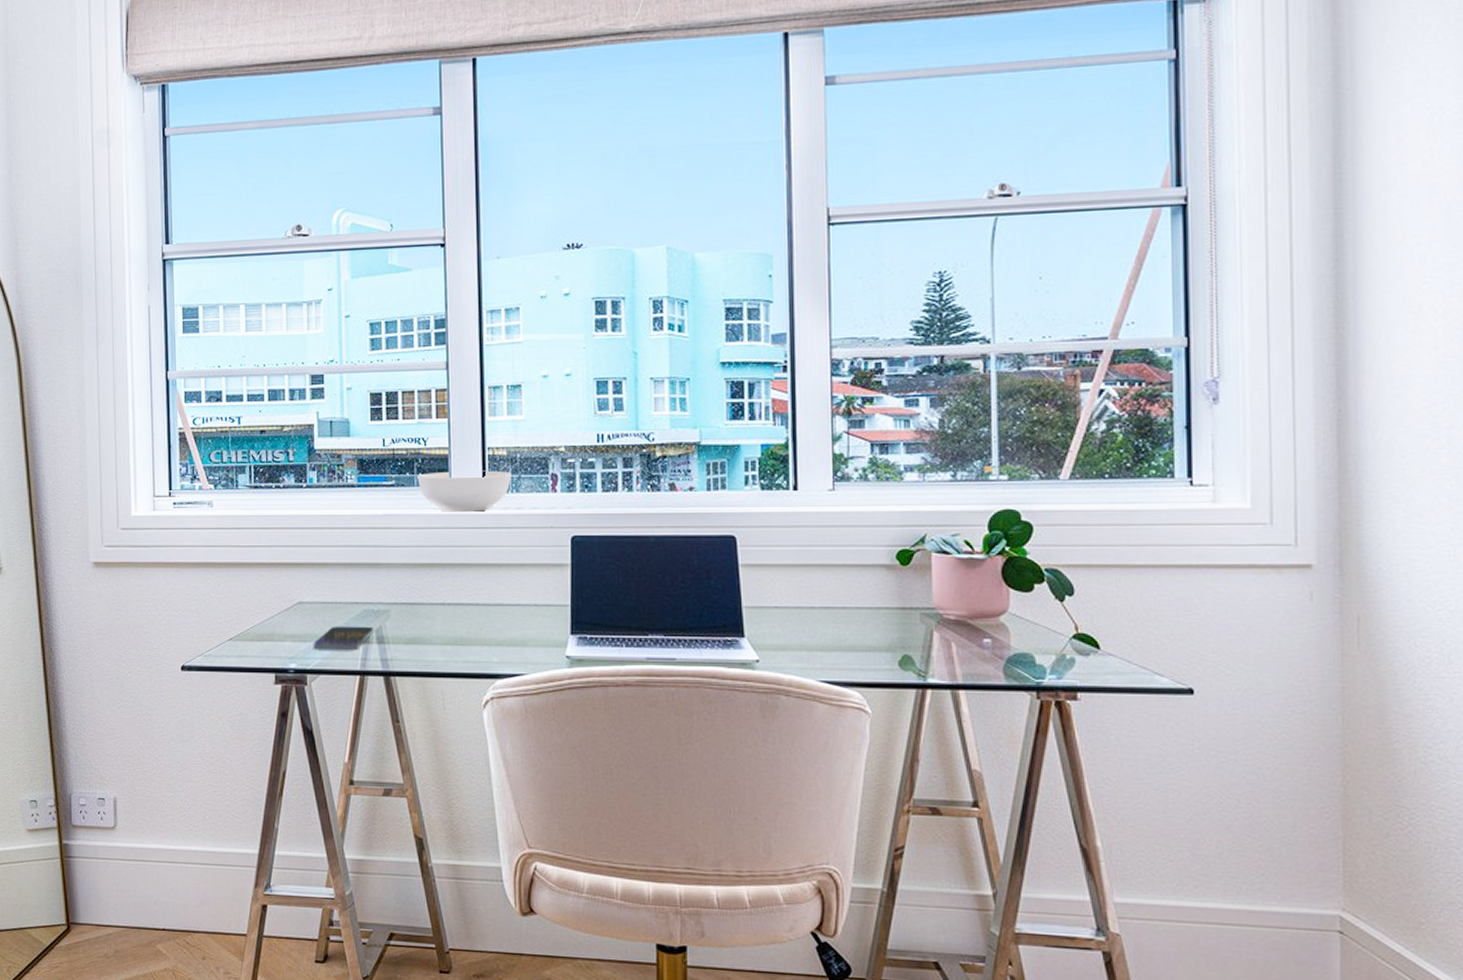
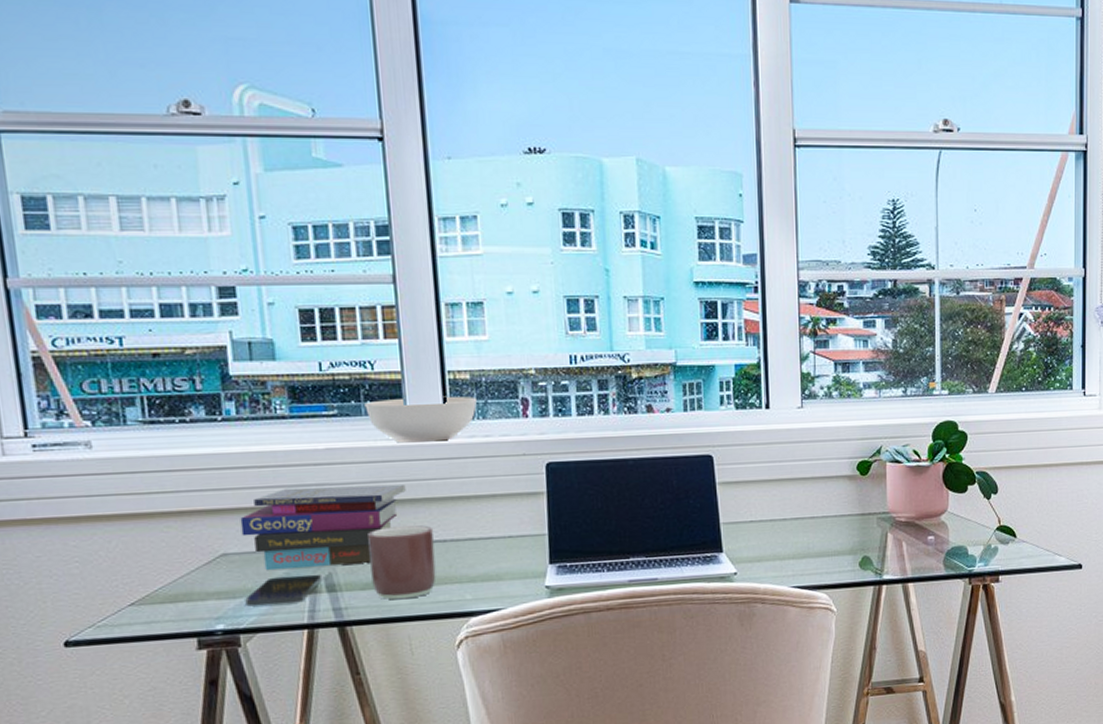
books: none [314,548,447,620] -> present [240,484,406,571]
mug: none [413,588,469,656] -> present [368,525,436,600]

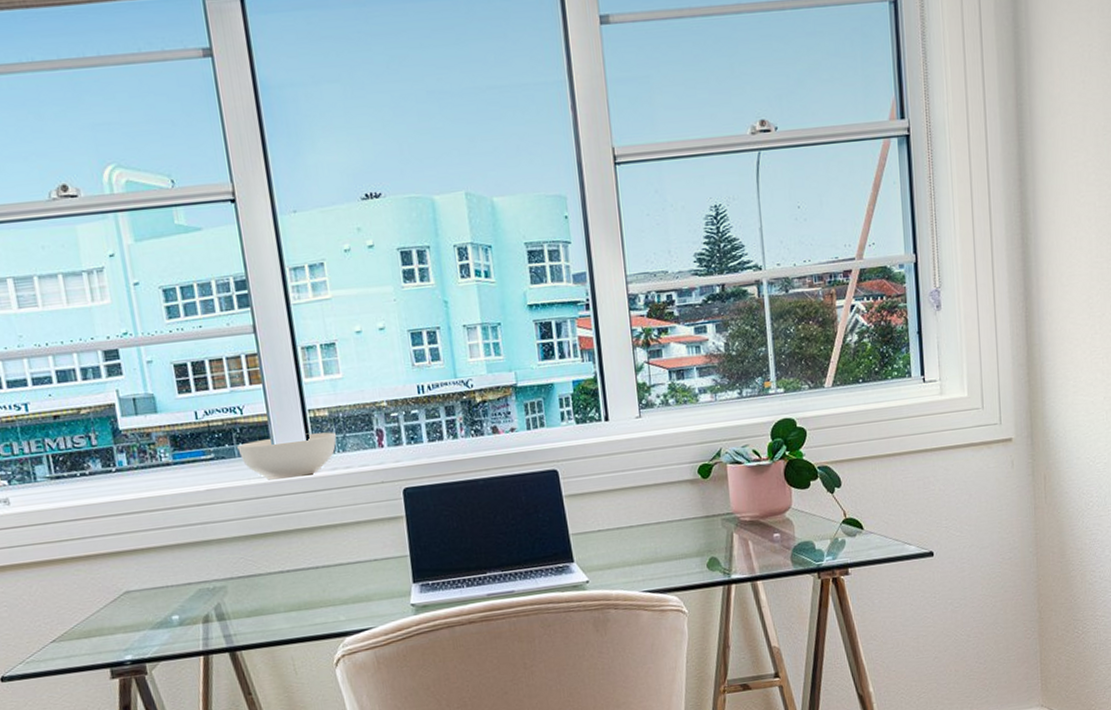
books: present [240,484,406,571] -> none [138,518,279,605]
smartphone: present [245,574,321,607] -> none [147,604,212,638]
mug: present [368,525,436,600] -> none [249,554,312,625]

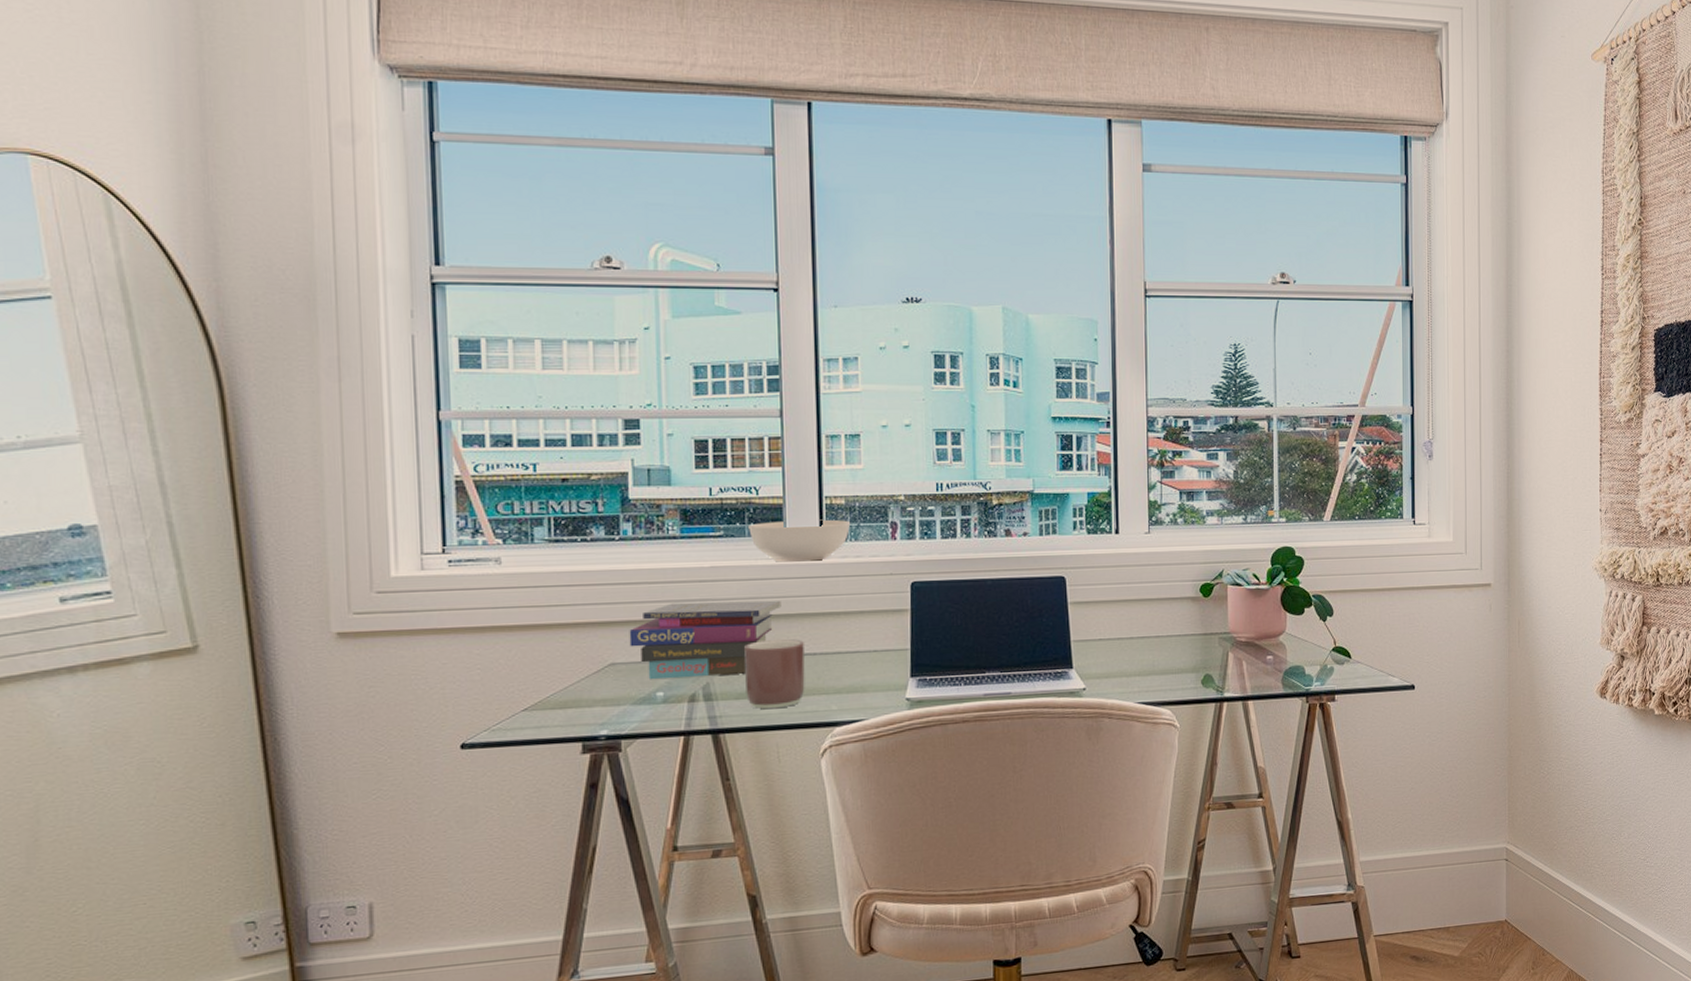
books: none [138,518,279,605] -> present [629,600,782,680]
mug: none [249,554,312,625] -> present [744,639,806,709]

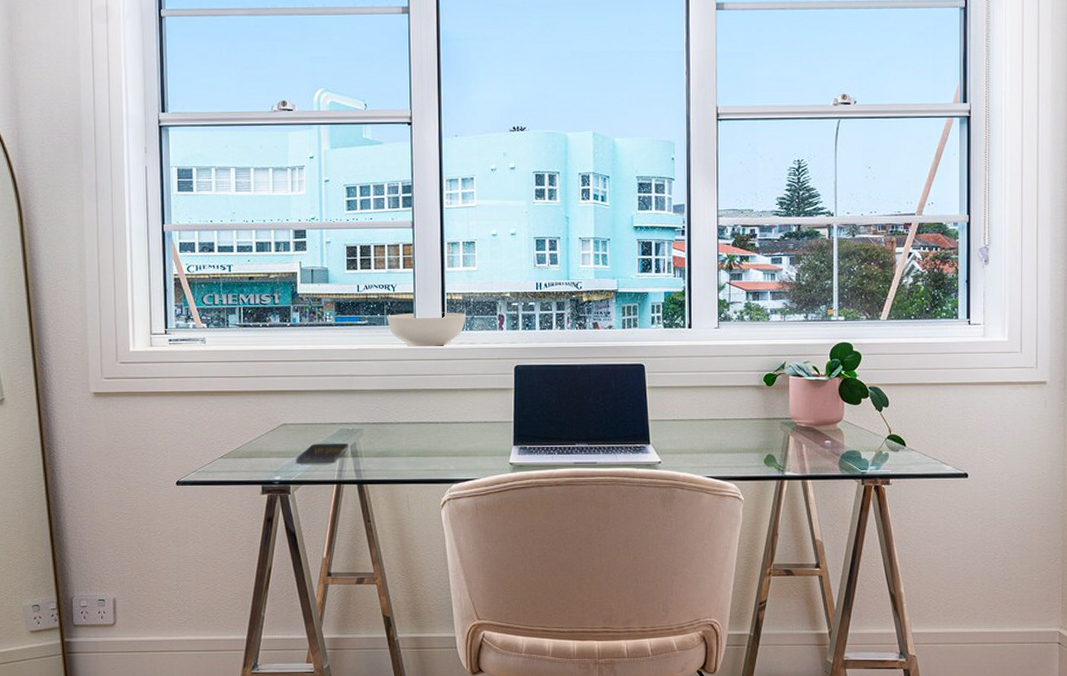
smartphone: none [628,683,699,714] -> present [296,443,348,464]
books: present [629,600,782,680] -> none [297,377,412,438]
mug: present [744,639,806,709] -> none [383,410,430,466]

